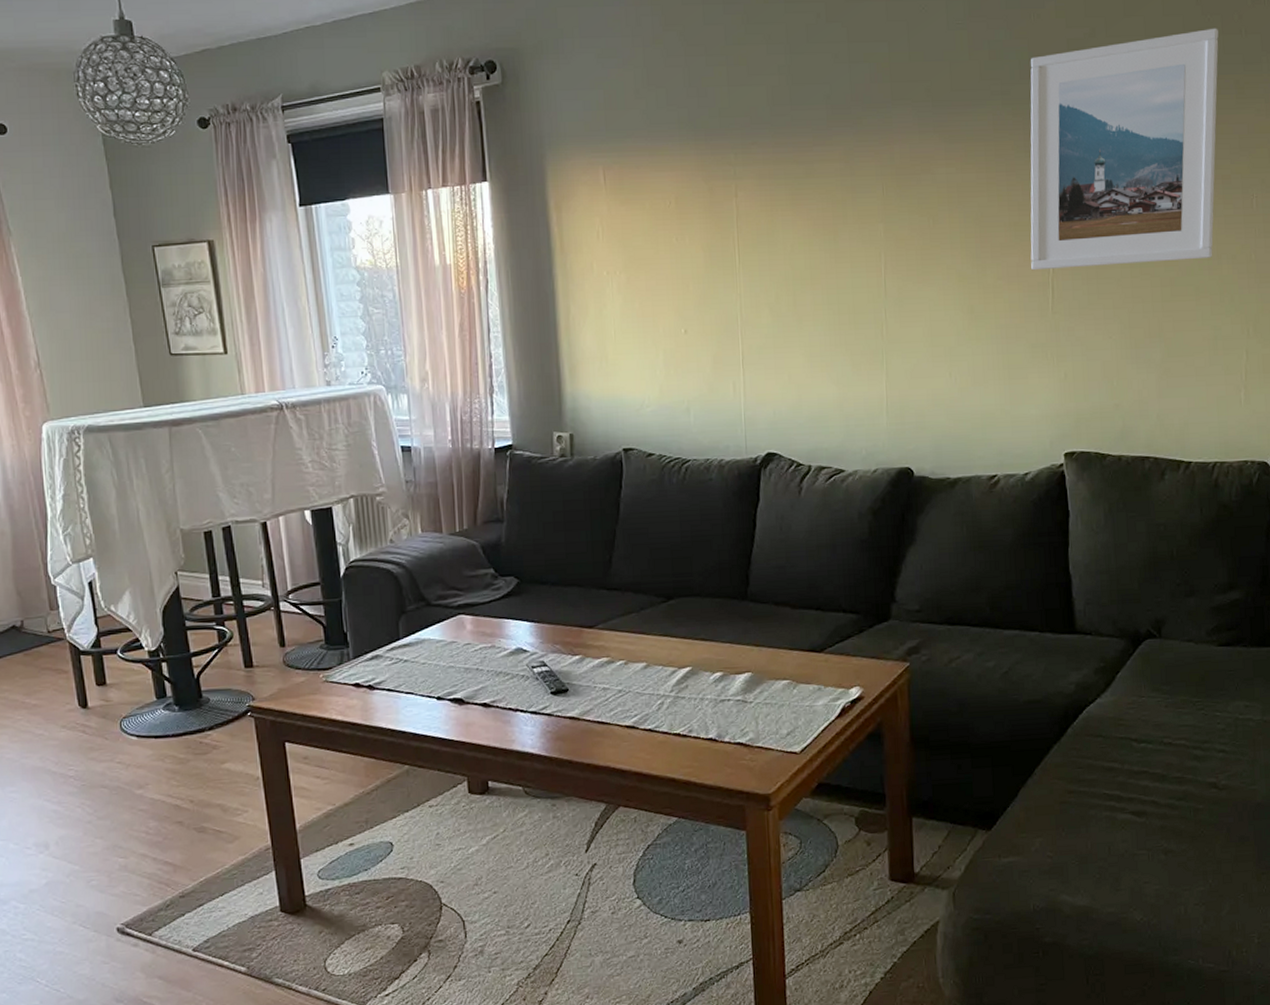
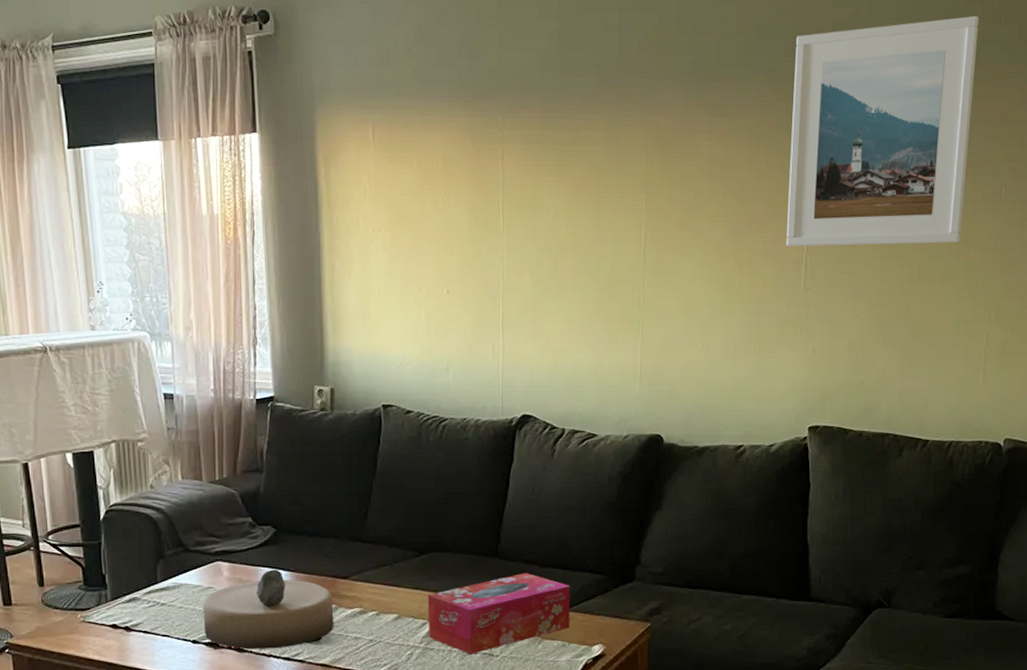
decorative bowl: none [446,620,582,705] -> present [203,569,334,650]
tissue box: none [677,614,825,702] -> present [428,572,571,654]

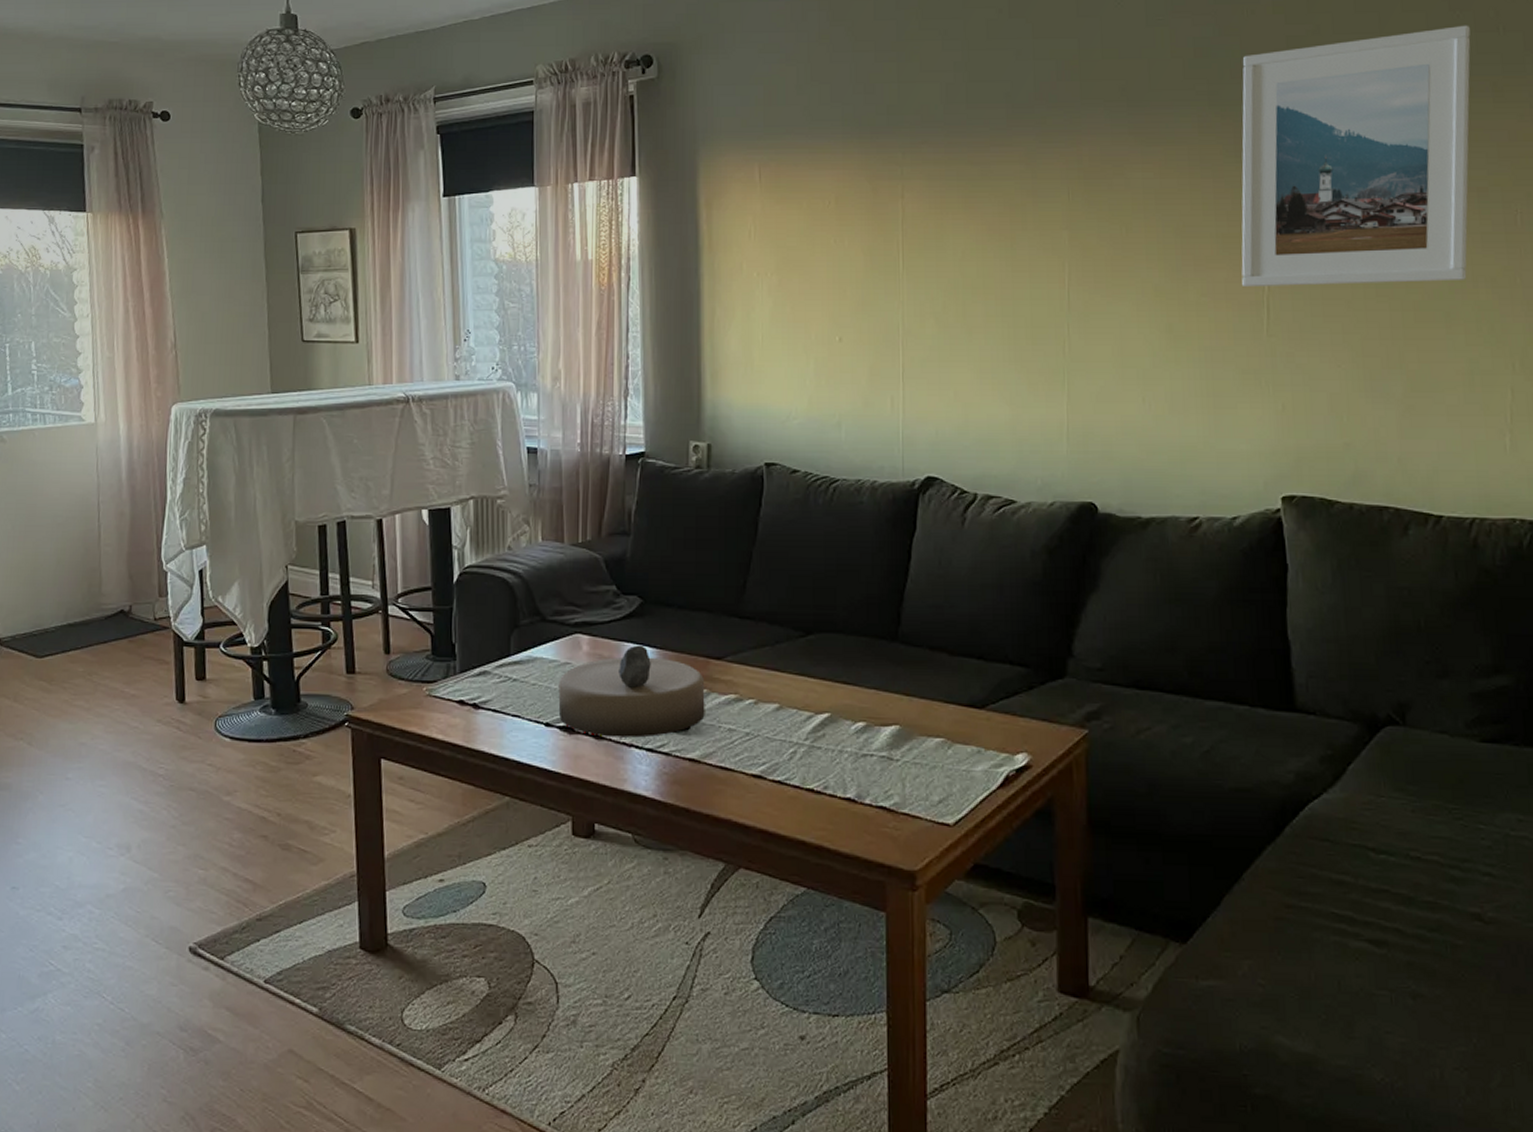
tissue box: present [428,572,571,654] -> none [815,661,987,757]

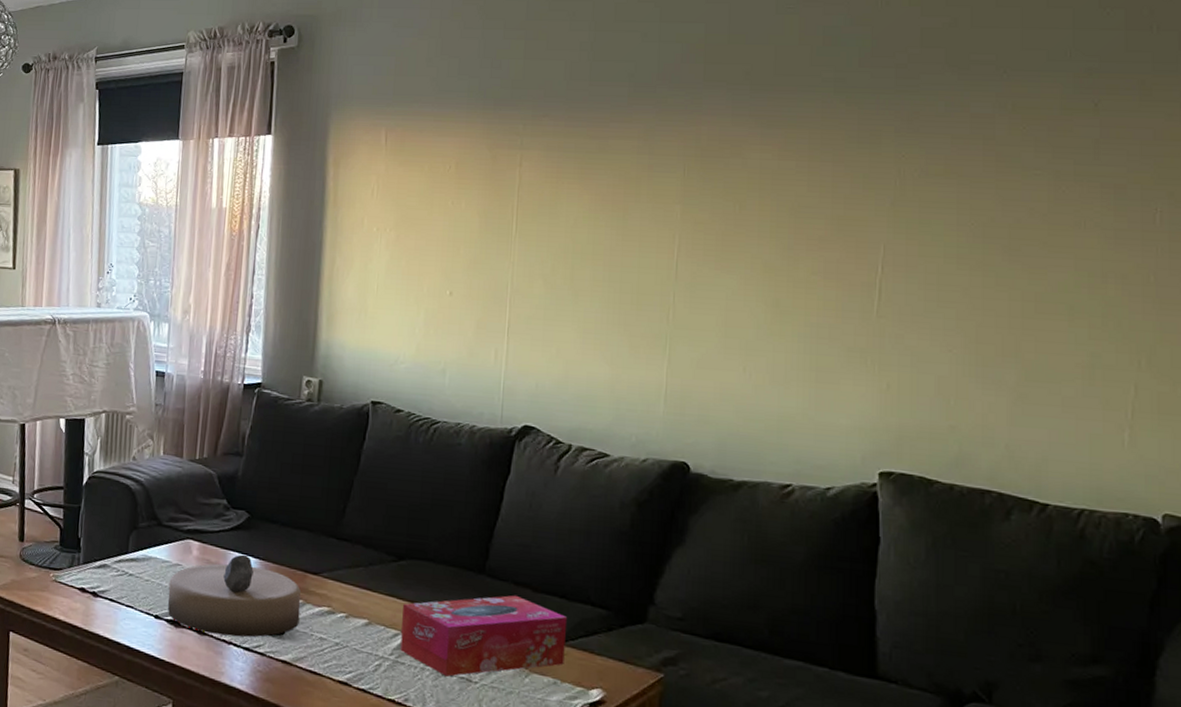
tissue box: none [815,661,987,757] -> present [400,595,568,677]
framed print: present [1241,25,1471,288] -> none [855,22,1120,275]

